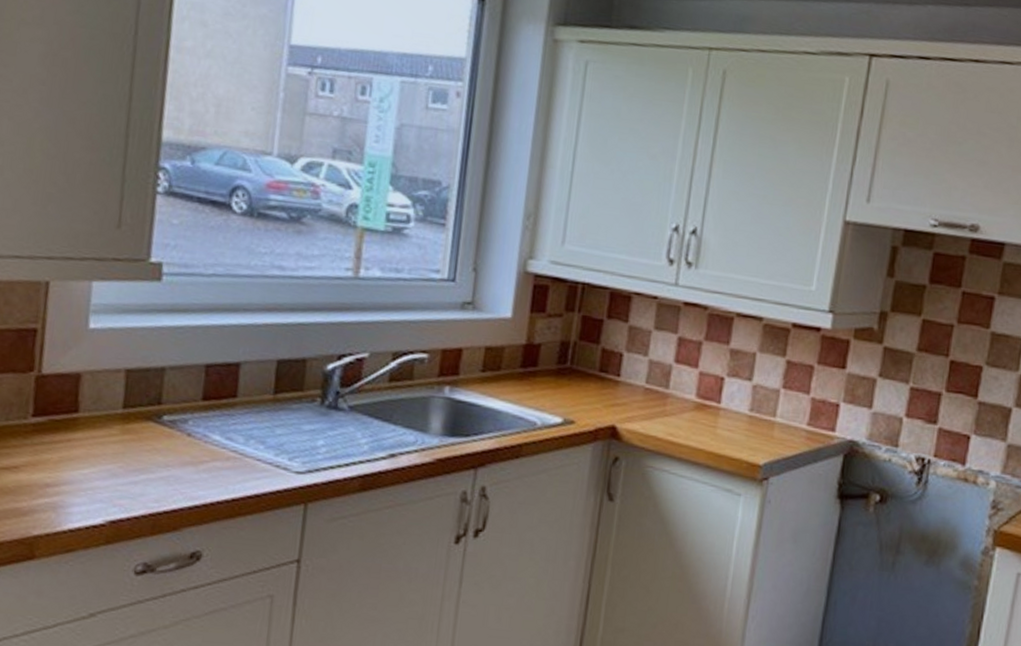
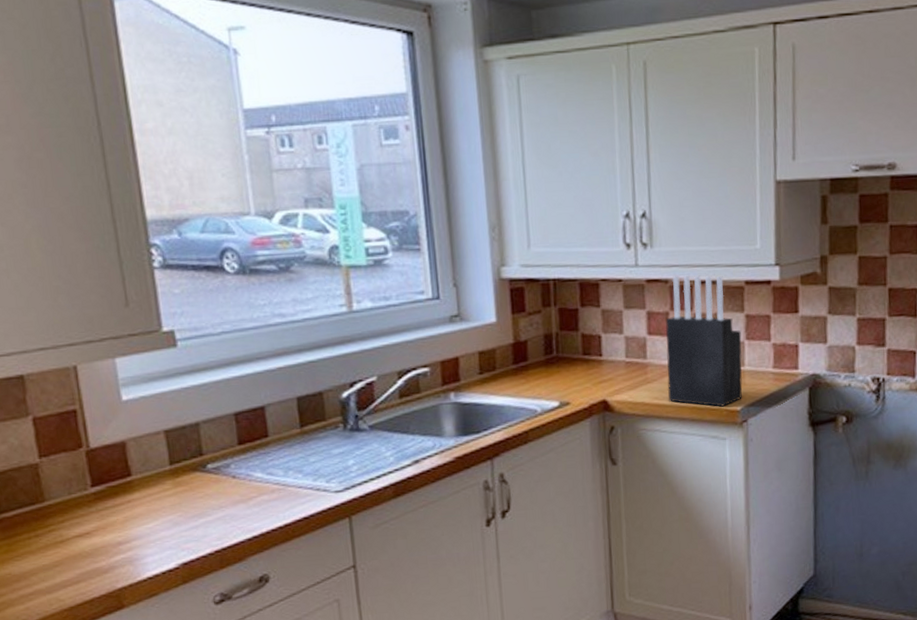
knife block: none [685,302,779,458] -> present [665,275,743,407]

